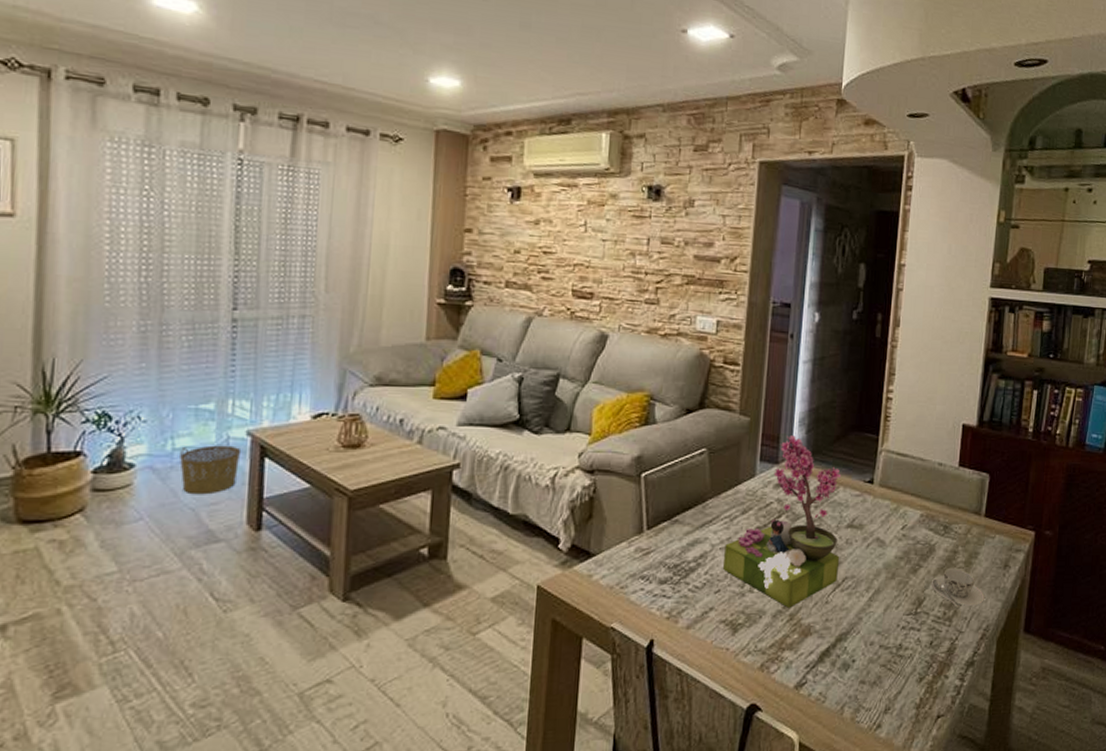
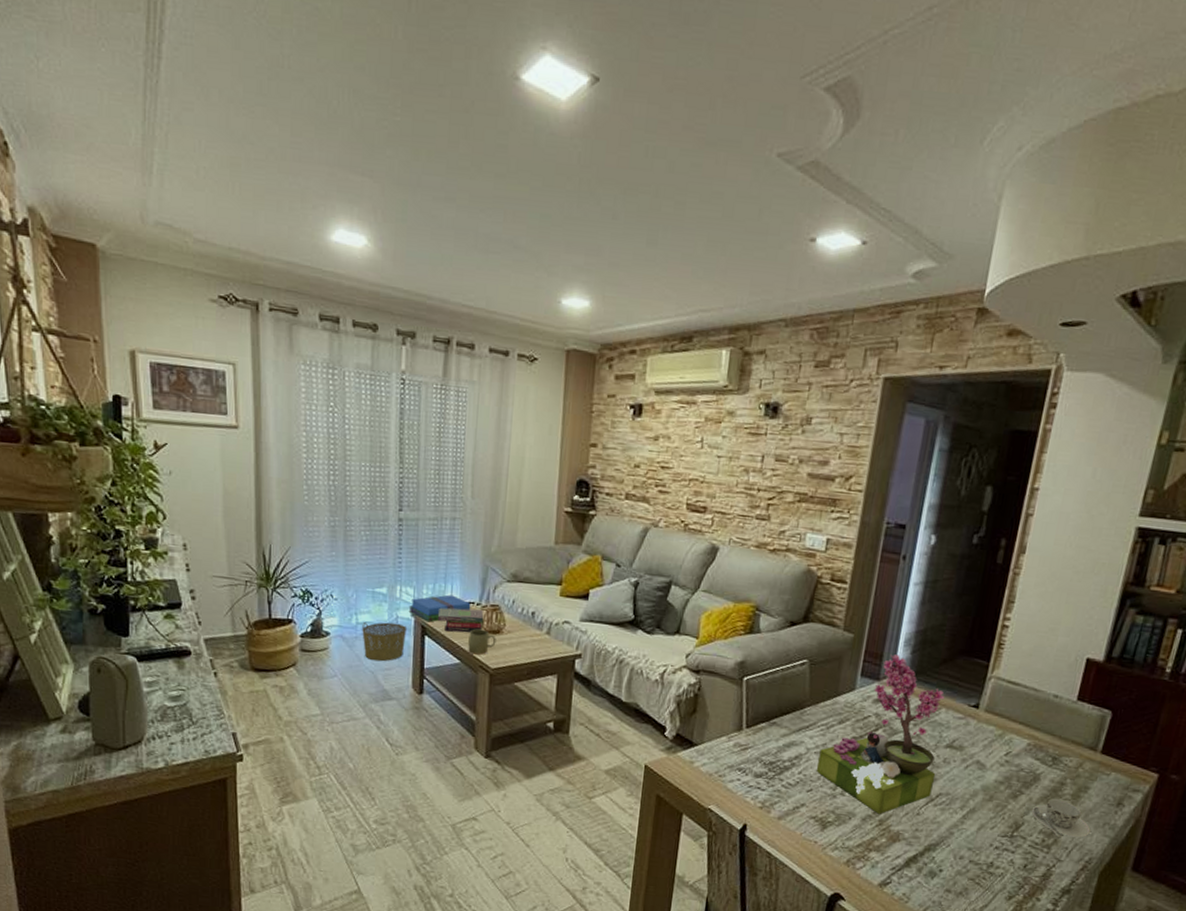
books: none [243,406,325,441] -> present [408,594,471,623]
books: none [281,421,341,450] -> present [437,607,484,633]
mug: none [320,444,356,475] -> present [468,629,496,655]

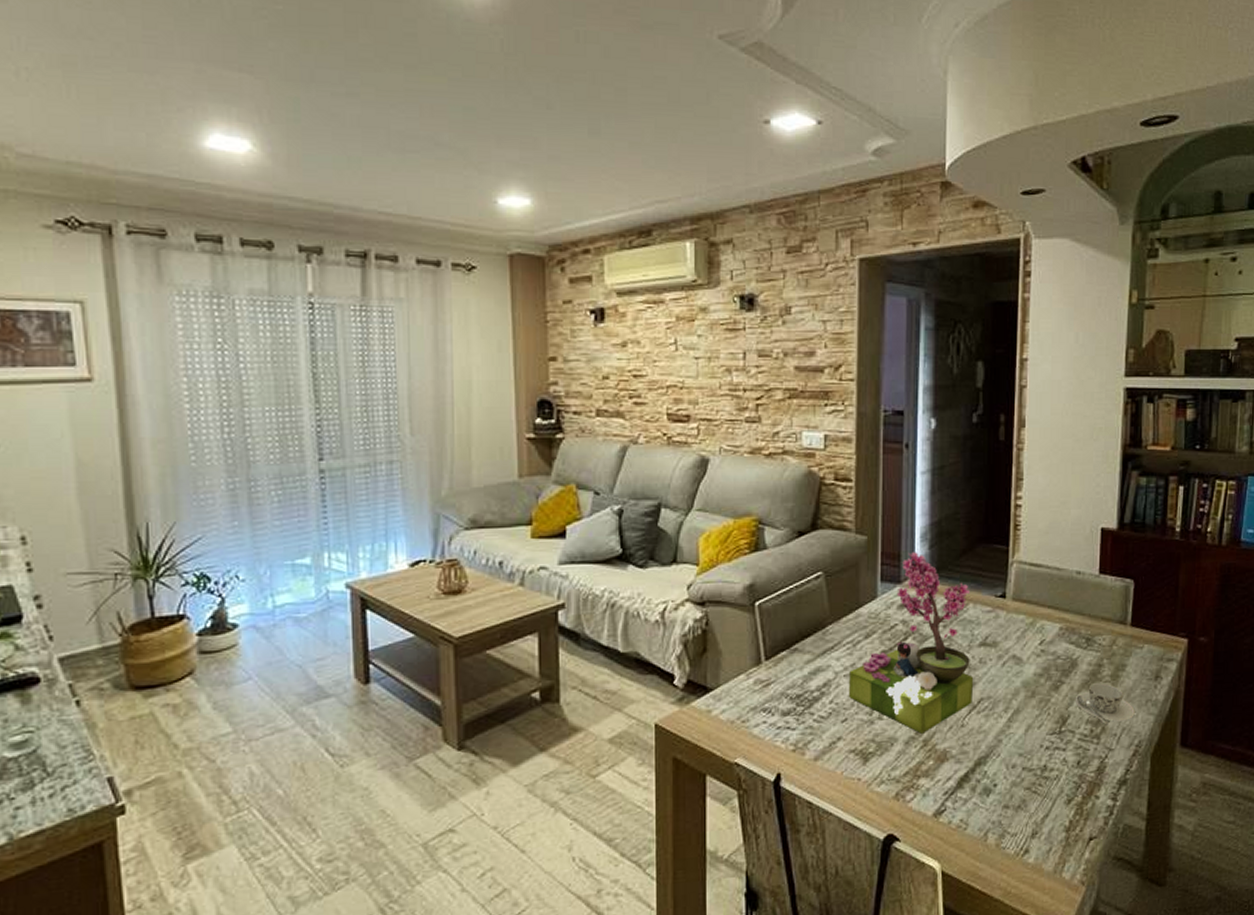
basket: present [362,622,407,662] -> none [282,599,342,652]
books: present [408,594,471,623] -> none [341,554,422,593]
books: present [437,607,484,633] -> none [380,568,440,600]
mug: present [468,629,496,655] -> none [423,591,458,623]

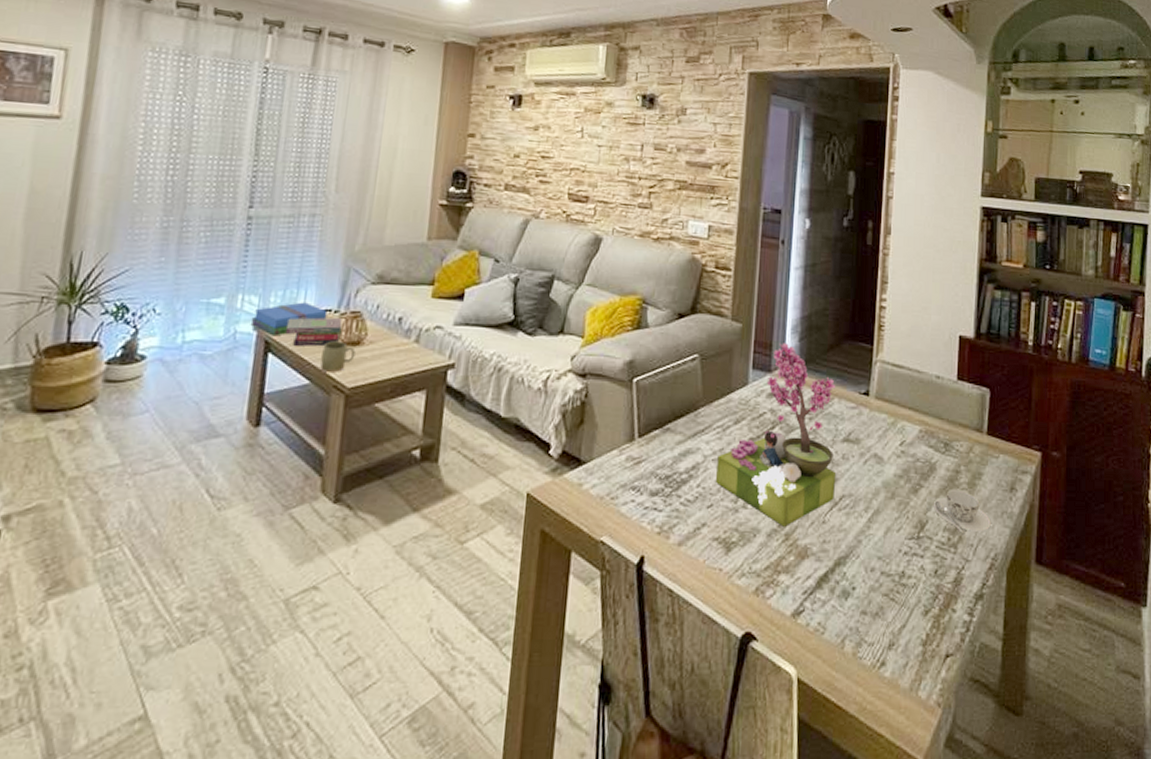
books: none [341,554,422,593] -> present [250,302,328,336]
books: none [380,568,440,600] -> present [285,317,343,347]
mug: none [423,591,458,623] -> present [320,341,356,372]

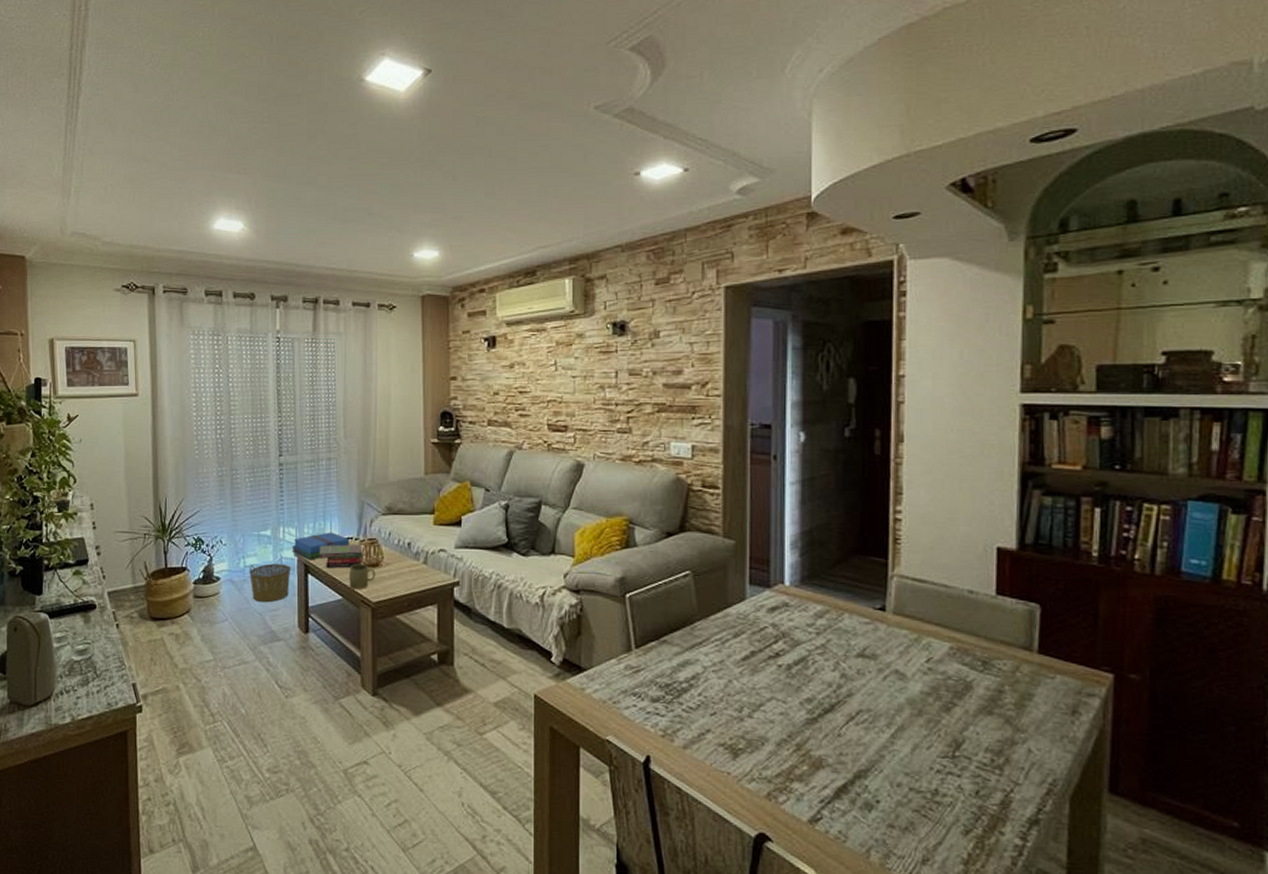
basket: none [188,339,247,389] -> present [250,563,291,603]
flower arrangement: present [716,343,837,527] -> none [718,558,851,738]
teacup: present [933,488,991,533] -> none [970,708,1047,755]

